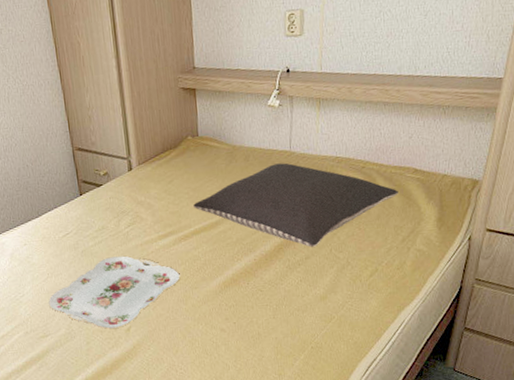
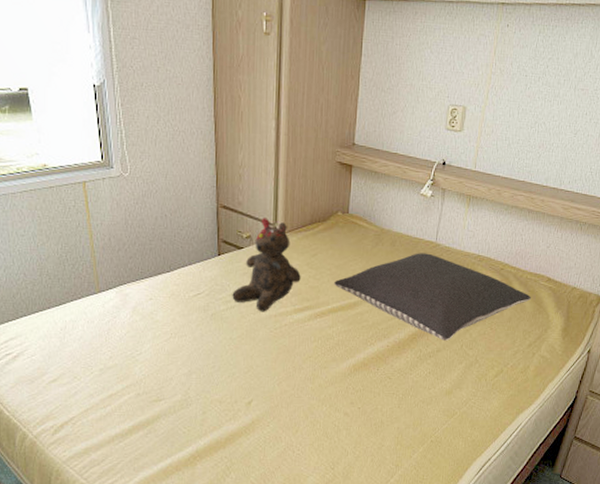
serving tray: present [48,256,180,330] -> none [168,324,311,401]
teddy bear: none [98,153,161,243] -> present [232,218,301,312]

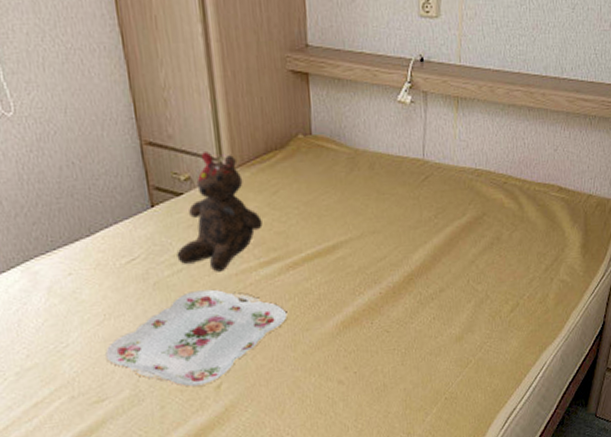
serving tray: none [168,324,311,401] -> present [105,289,288,388]
pillow: present [334,253,531,341] -> none [305,173,542,278]

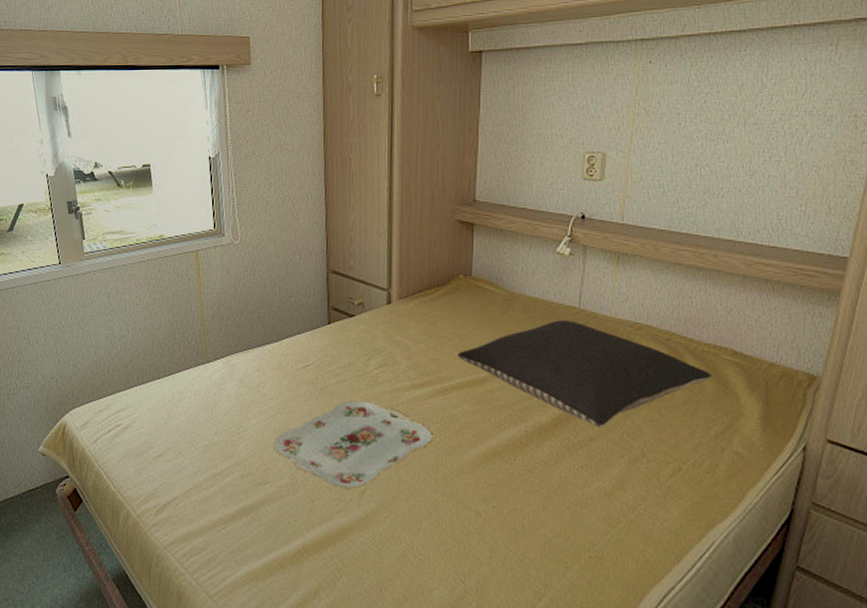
teddy bear: present [177,152,263,272] -> none [343,283,419,387]
pillow: none [305,173,542,278] -> present [458,320,712,427]

